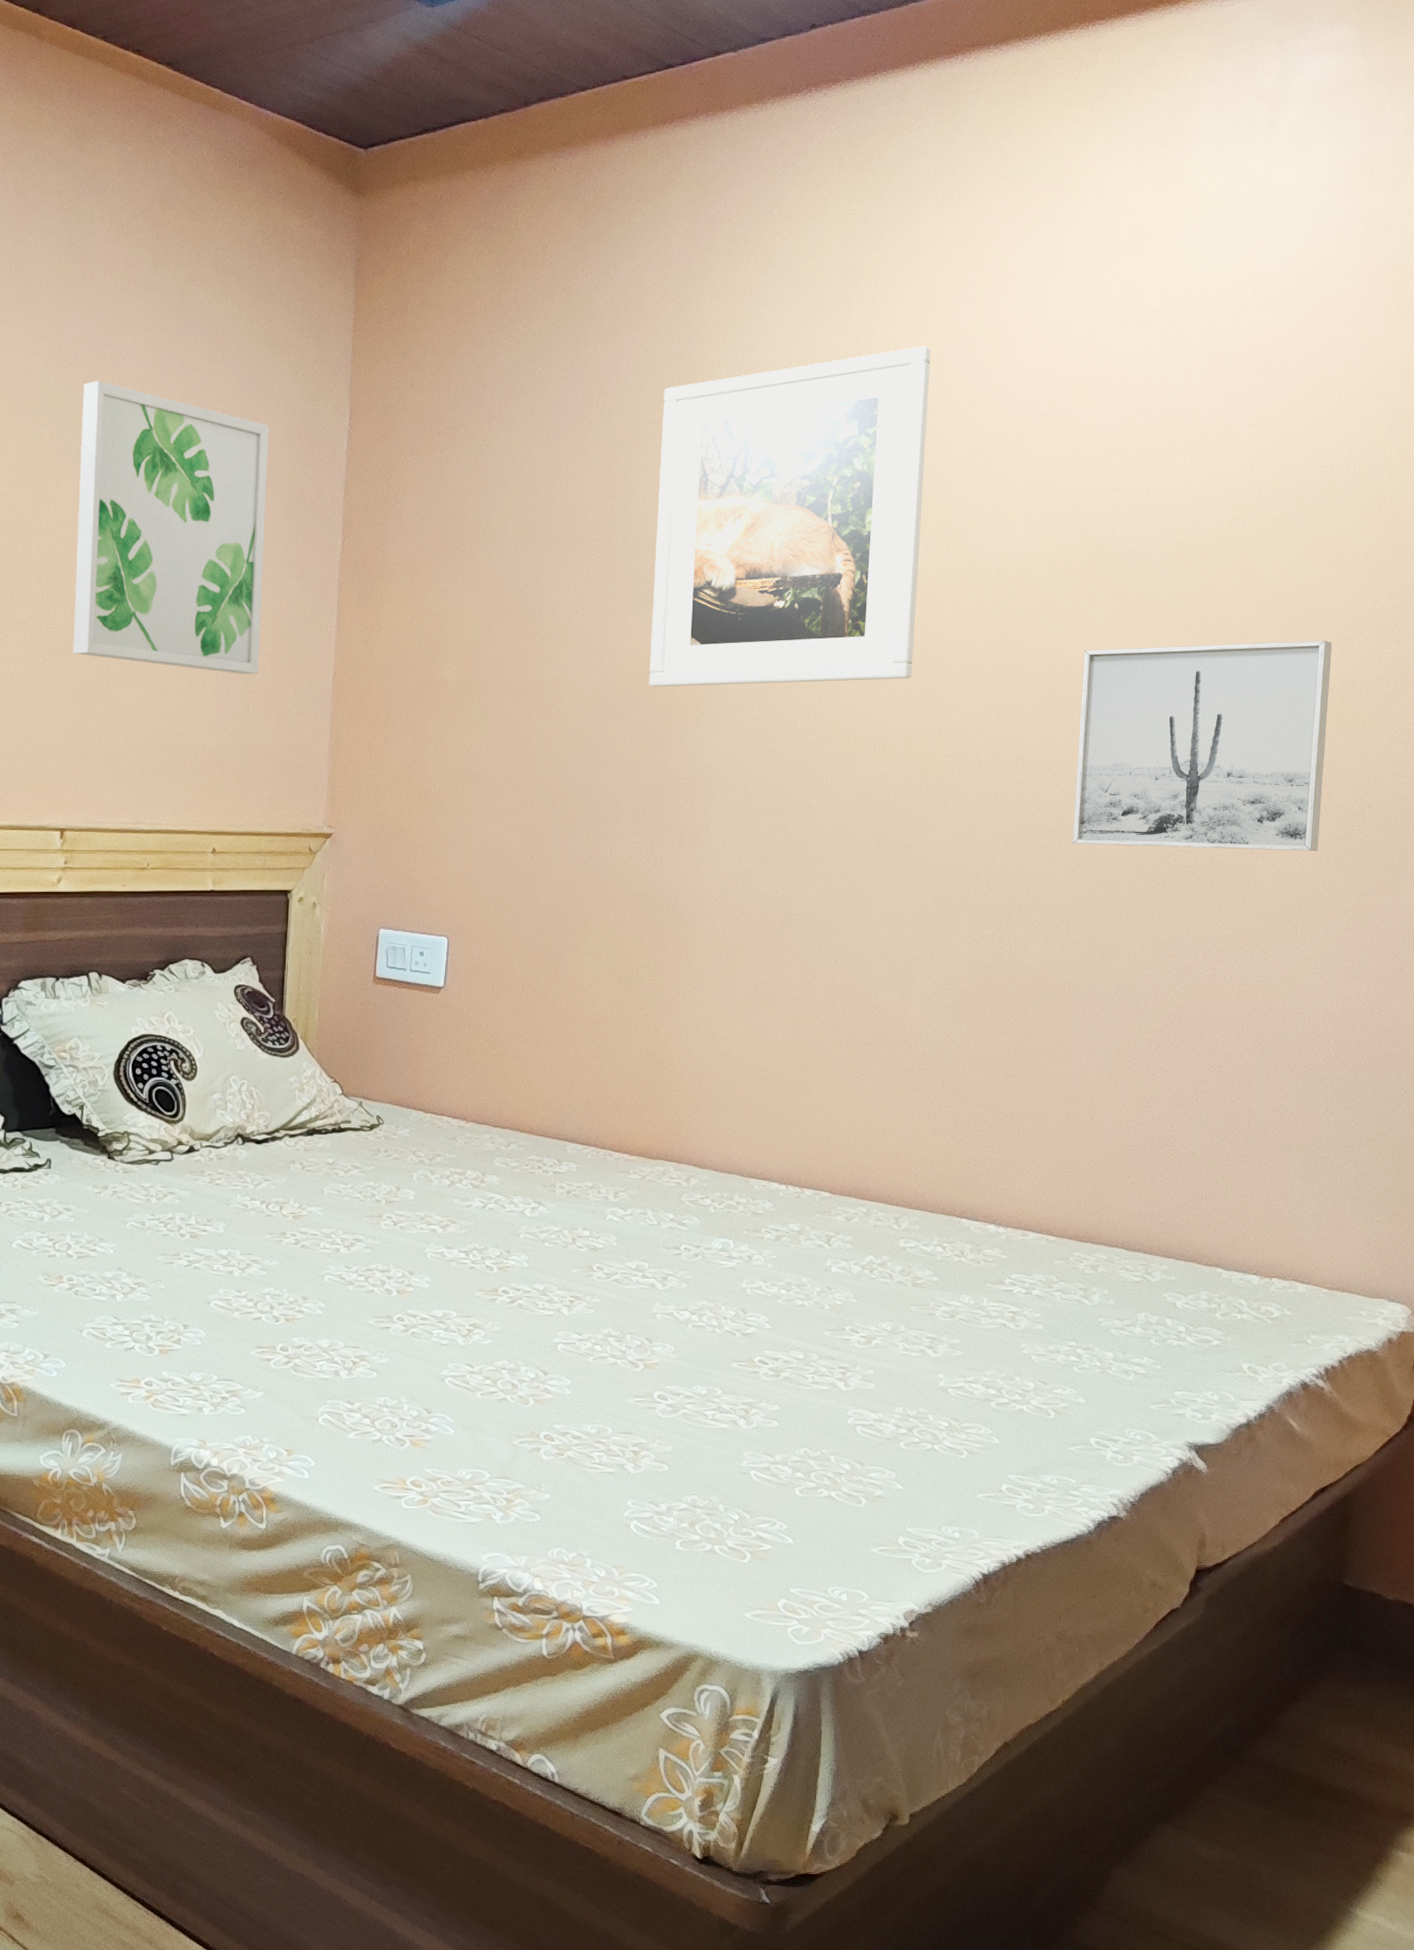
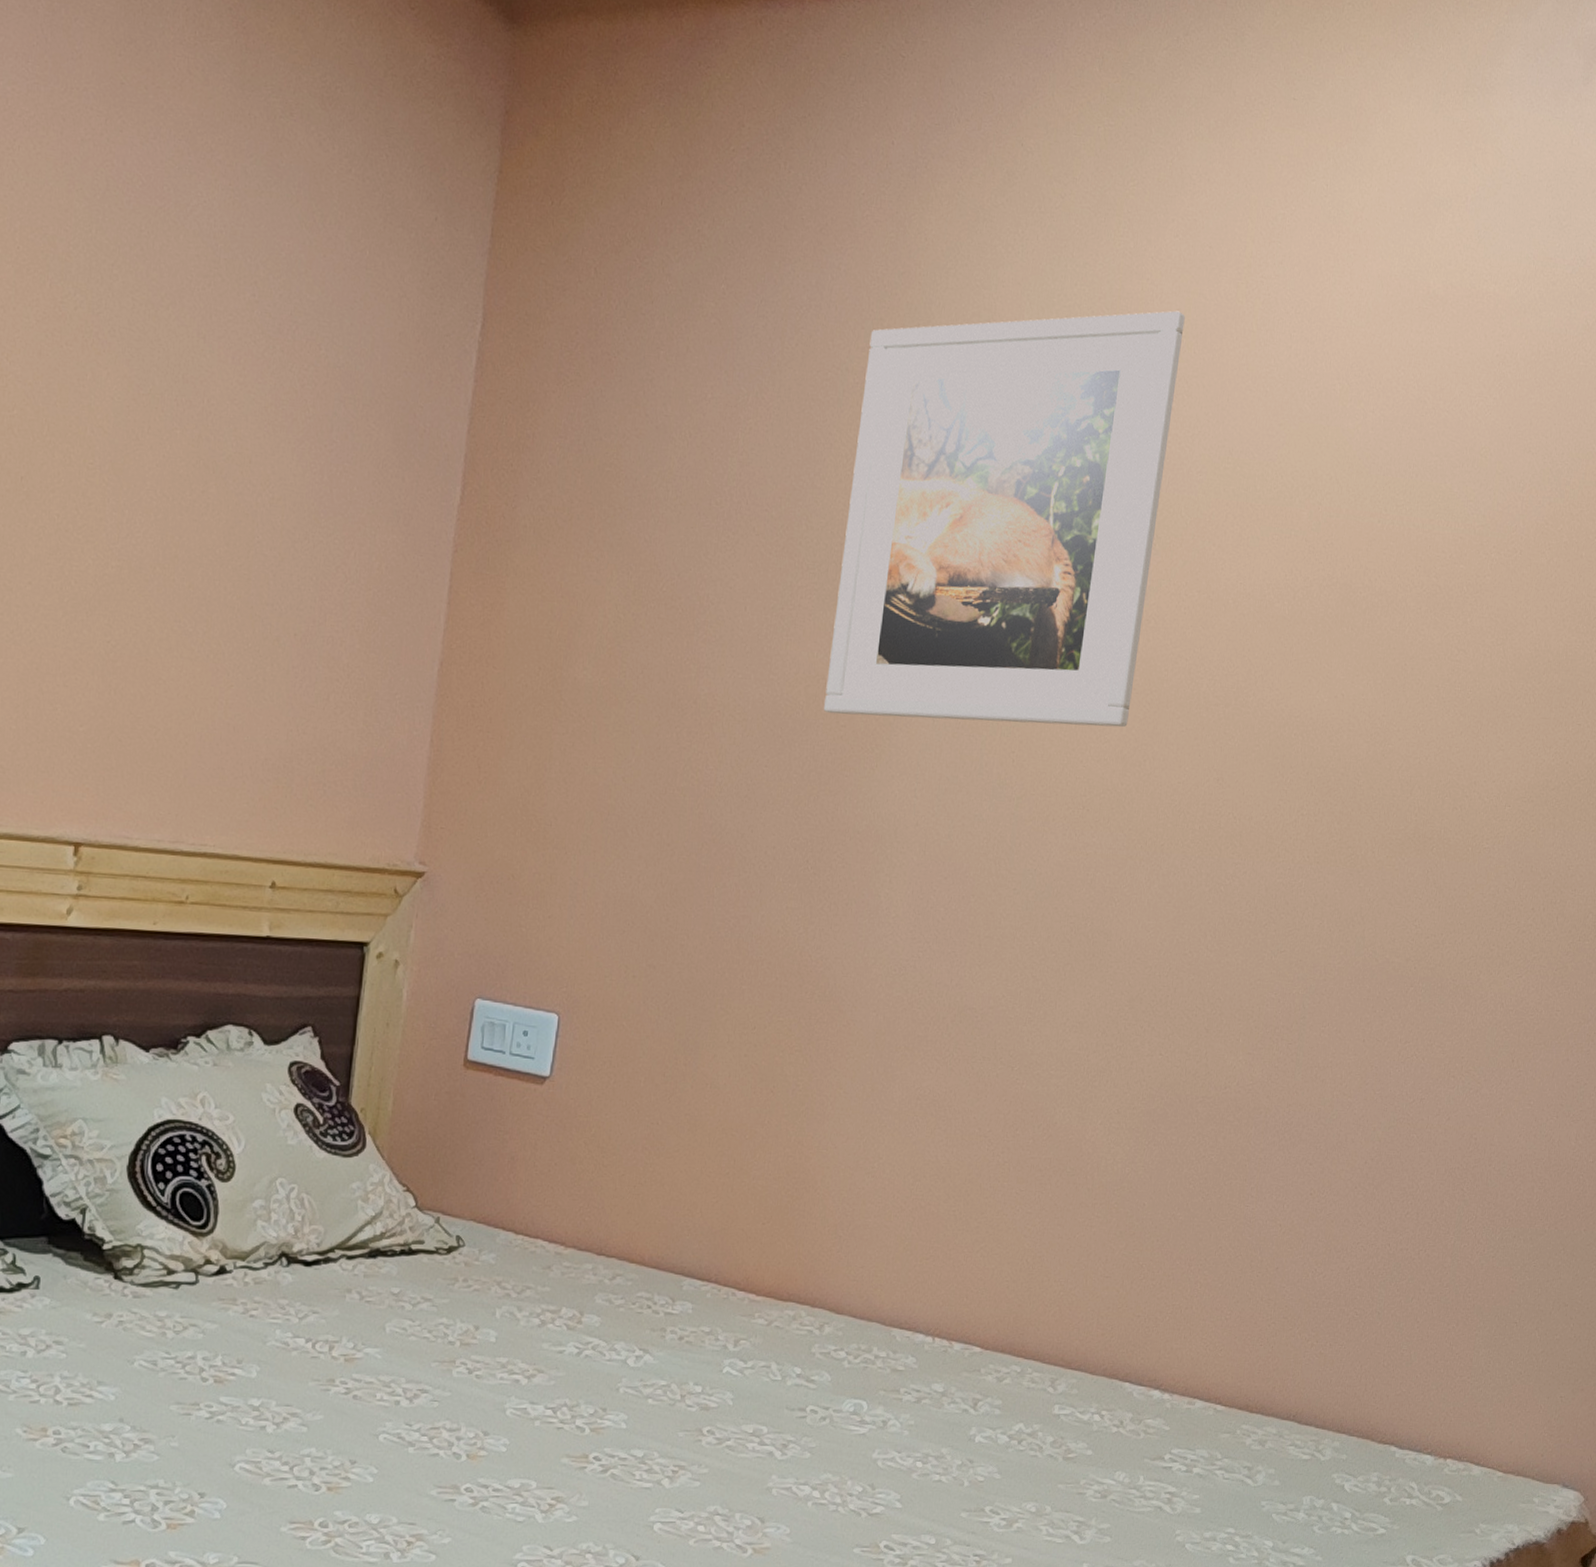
wall art: present [73,381,270,674] -> none [103,237,379,656]
wall art: present [1072,640,1333,851] -> none [1286,708,1585,968]

